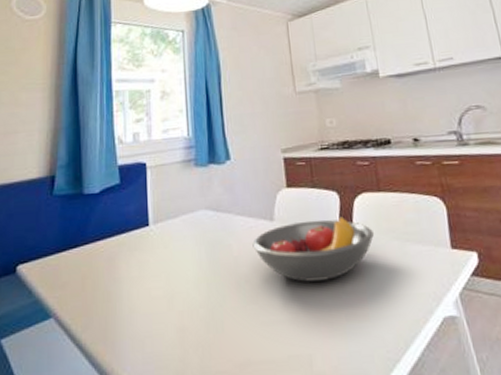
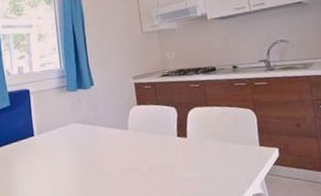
fruit bowl: present [252,216,374,282] -> none [112,125,202,173]

